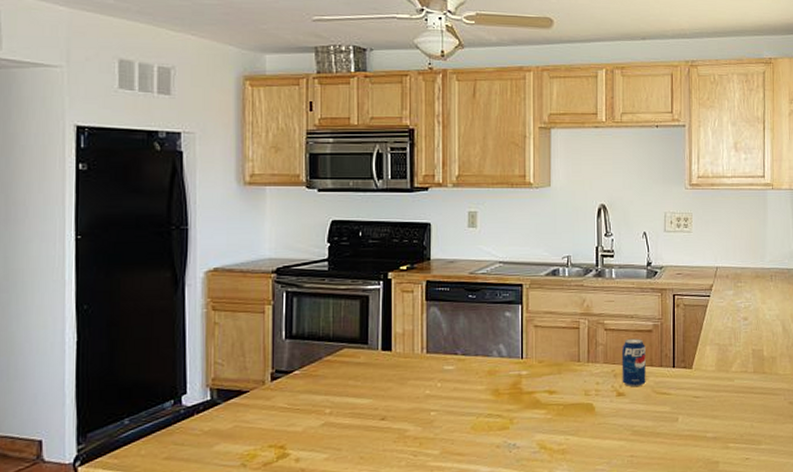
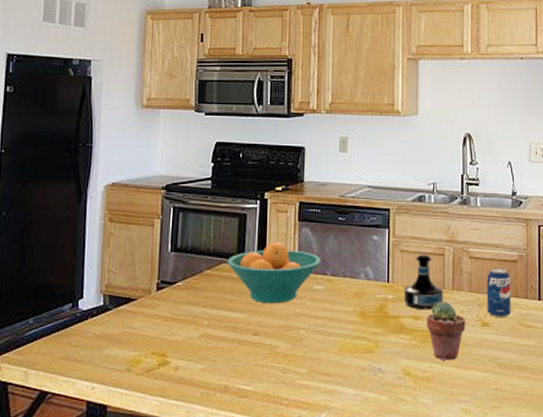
fruit bowl: none [349,323,452,388] -> present [227,242,322,304]
tequila bottle: none [538,328,579,384] -> present [403,254,444,310]
potted succulent: none [562,374,601,432] -> present [427,302,466,360]

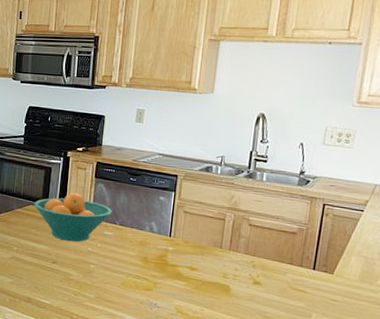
tequila bottle: present [403,254,444,310] -> none [182,217,221,264]
potted succulent: present [427,302,466,360] -> none [201,259,239,308]
beverage can: present [486,268,511,318] -> none [260,236,288,280]

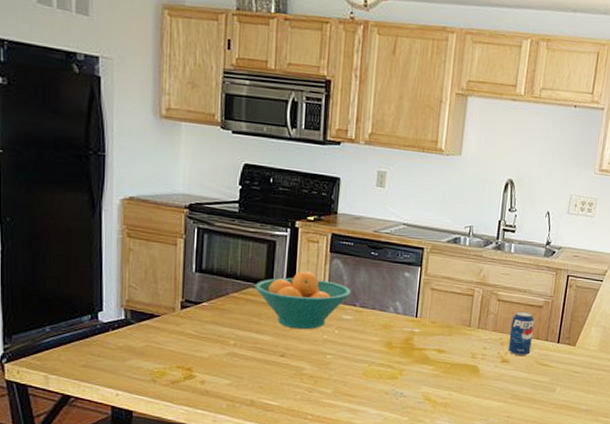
beverage can: none [260,236,288,280] -> present [508,311,534,357]

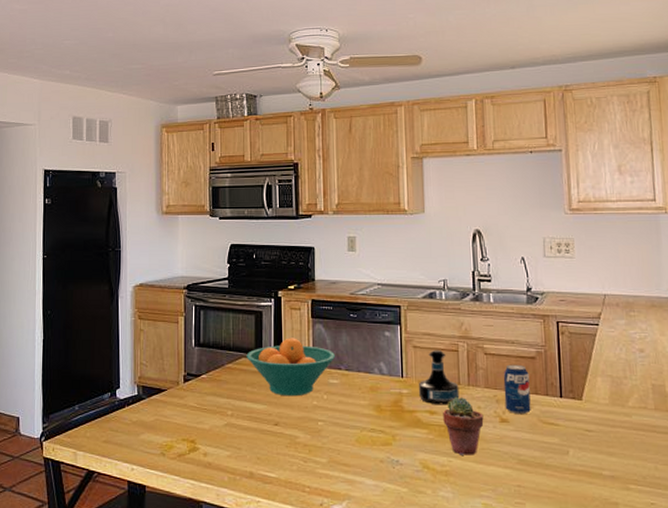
tequila bottle: none [429,293,469,345] -> present [418,350,460,405]
potted succulent: none [450,338,488,390] -> present [443,397,484,455]

